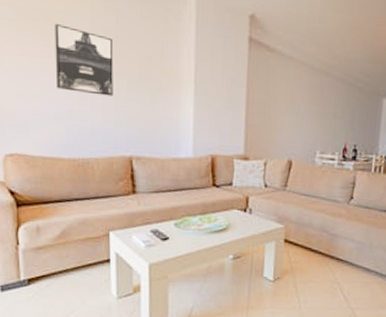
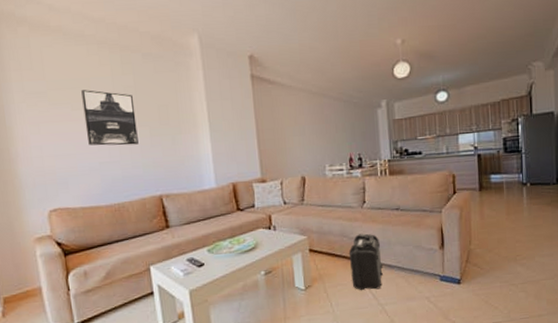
backpack: none [324,231,362,292] -> present [348,233,383,291]

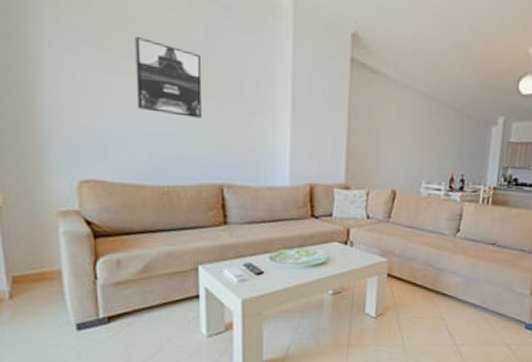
backpack: present [348,233,383,291] -> none [429,265,468,328]

